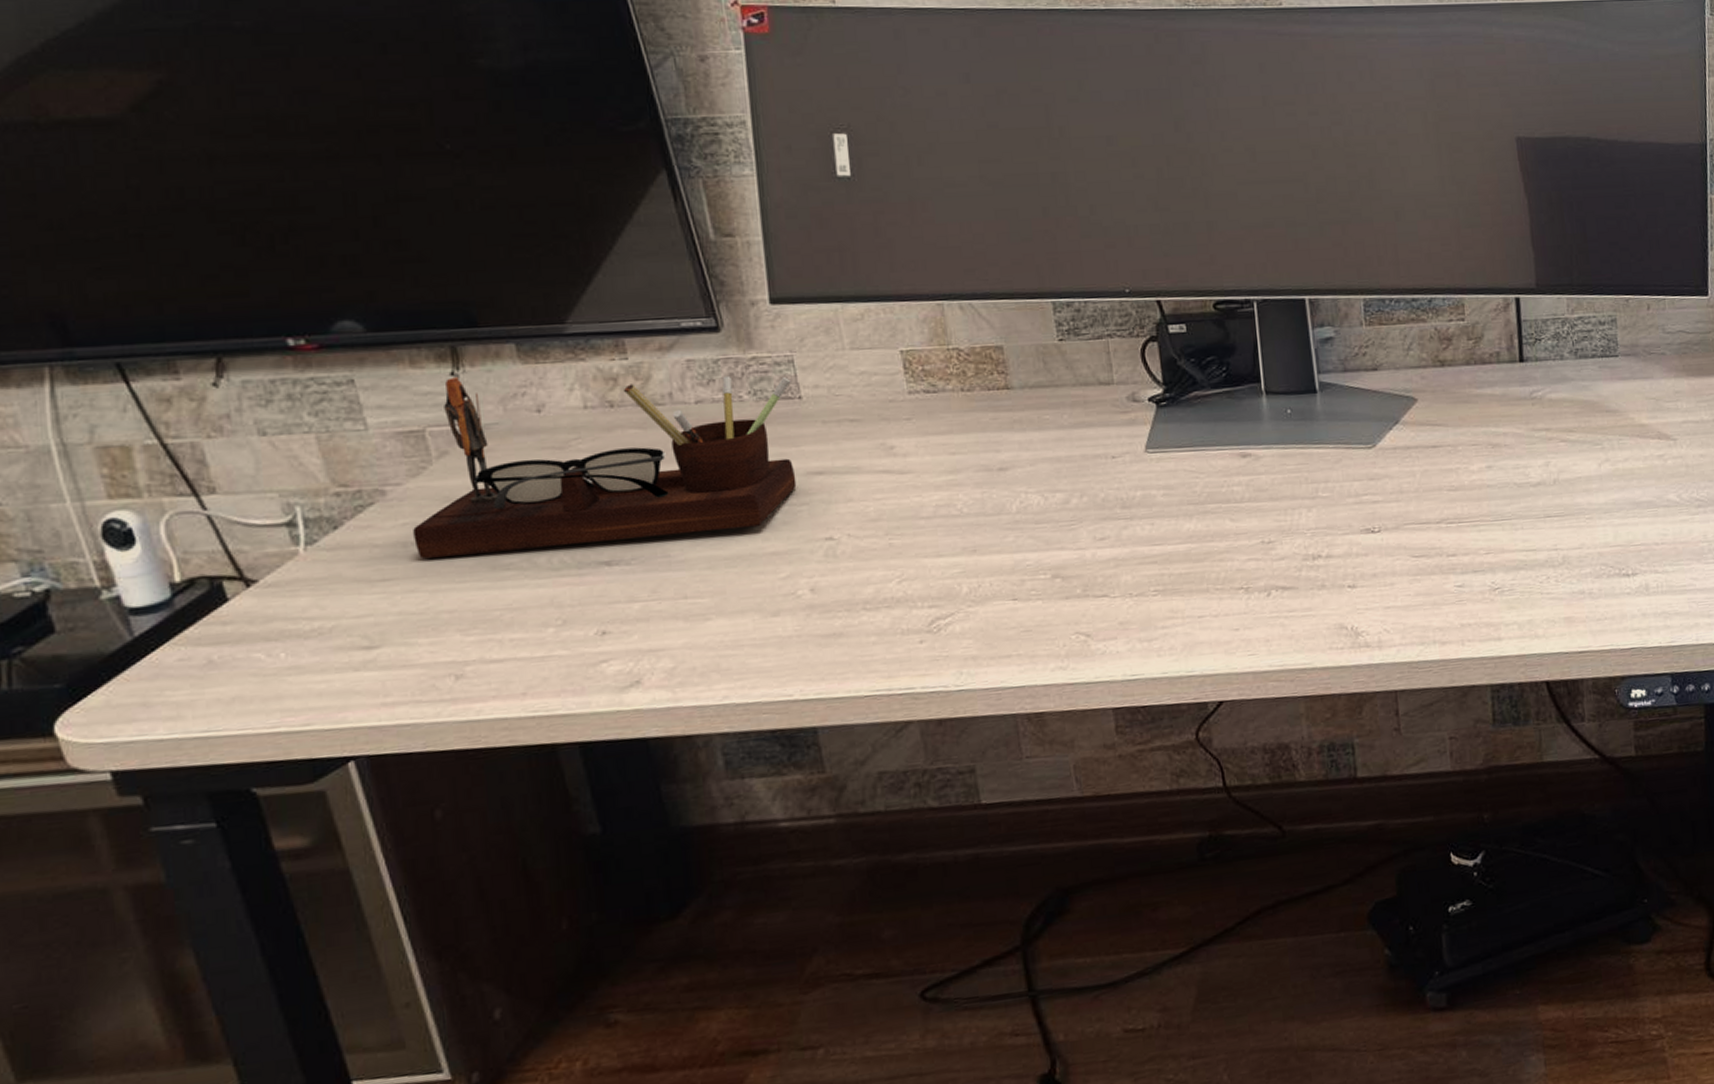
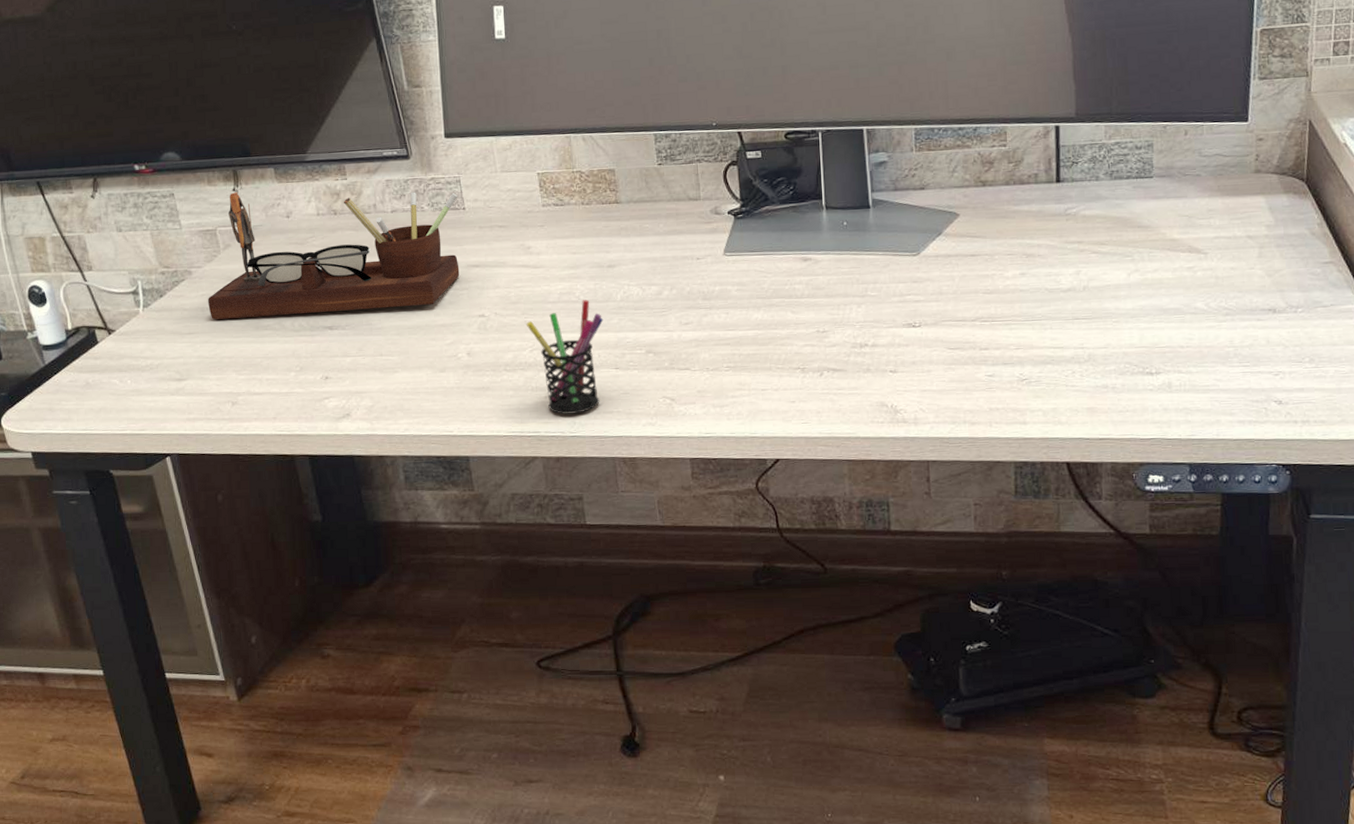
pen holder: none [891,513,995,663] -> present [526,300,604,414]

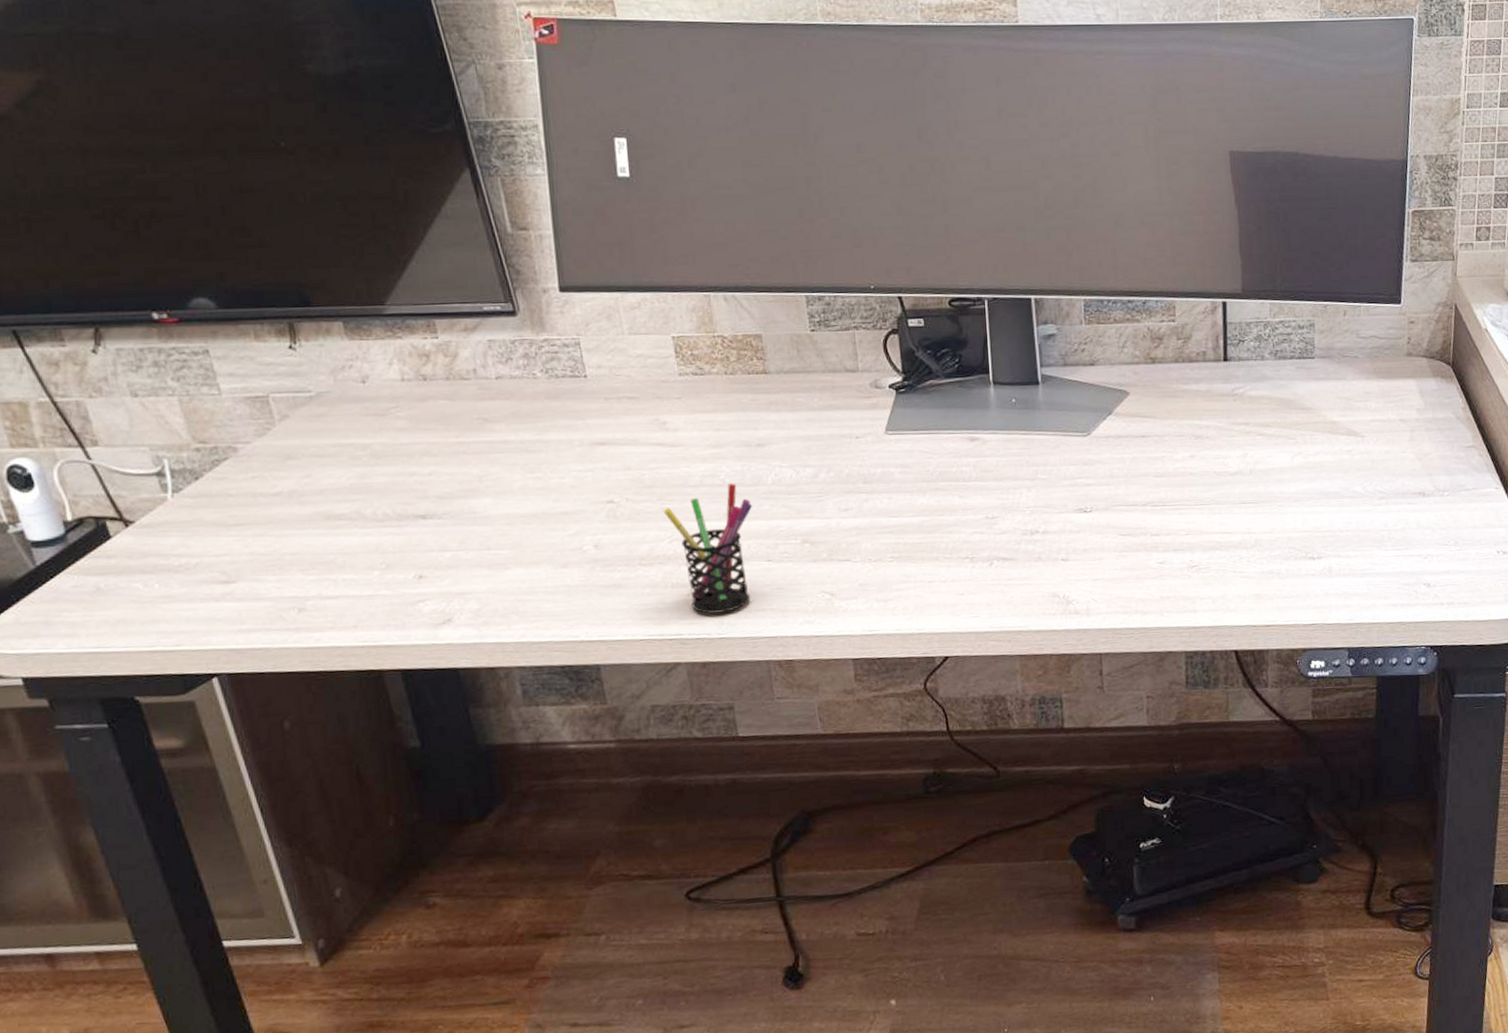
desk organizer: present [208,192,460,320] -> none [261,350,583,508]

